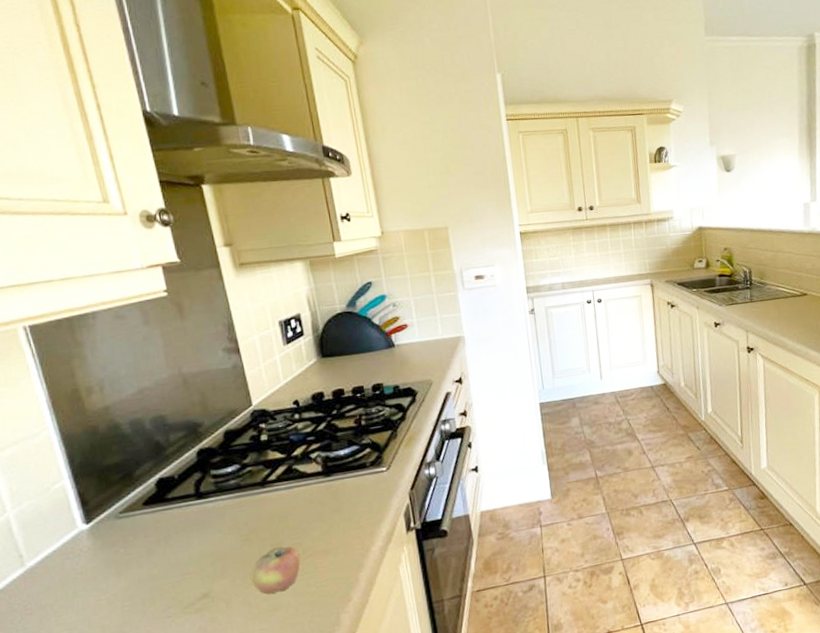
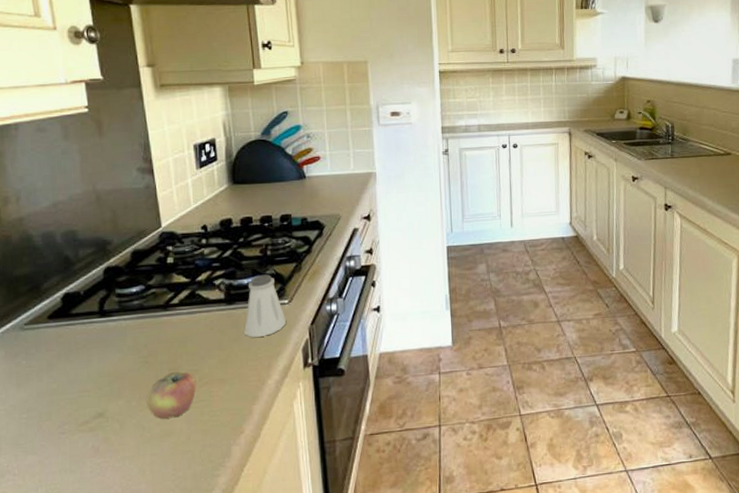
saltshaker: none [344,444,386,507] -> present [244,274,286,337]

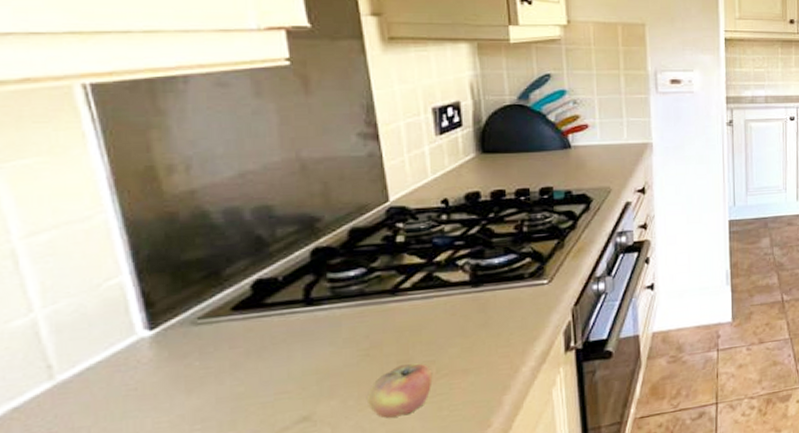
saltshaker: present [244,274,286,337] -> none [494,253,545,322]

